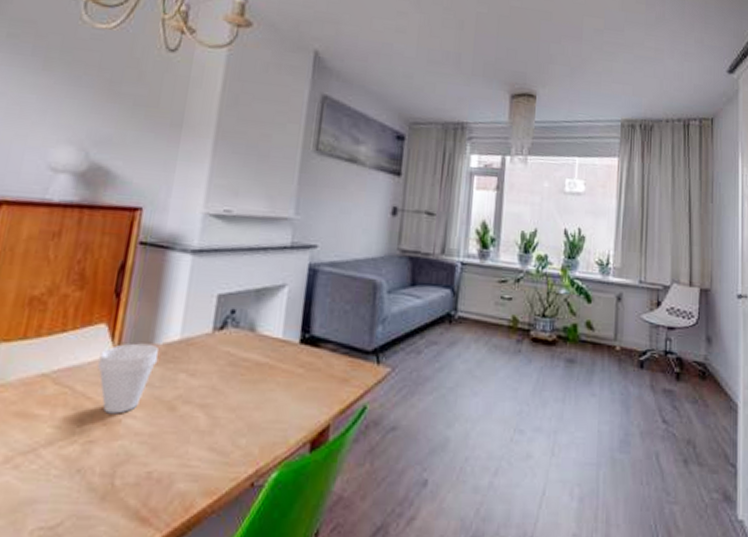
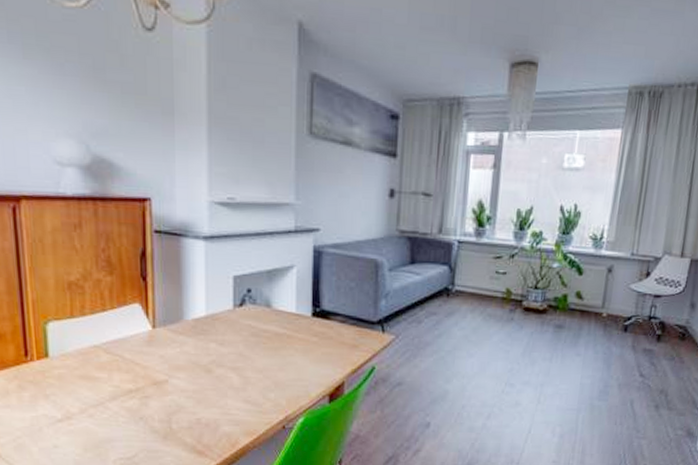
cup: present [97,343,160,414] -> none [139,319,190,376]

